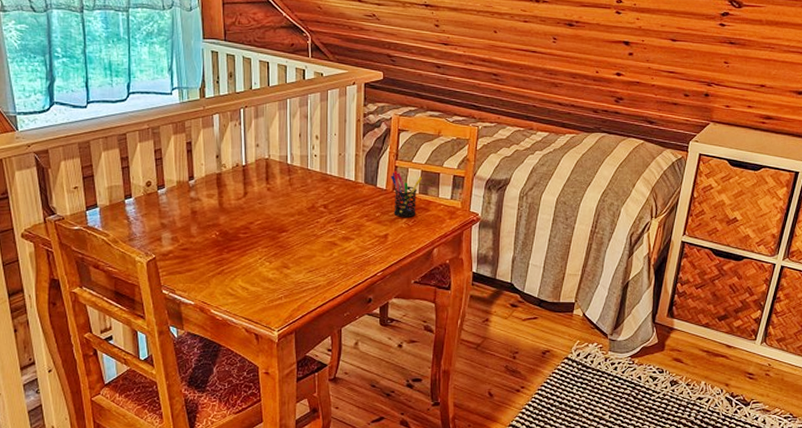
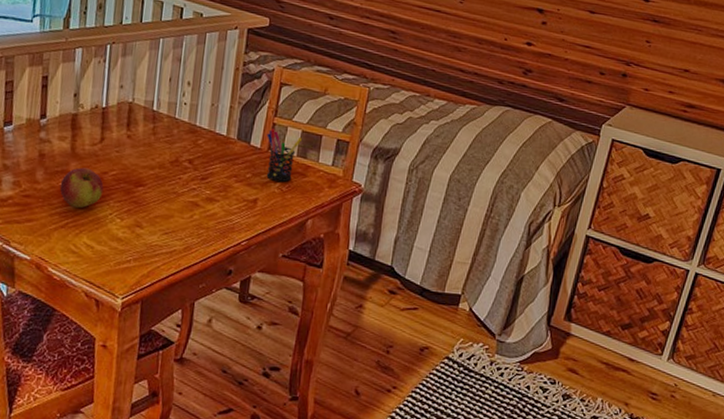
apple: none [213,220,251,255] -> present [60,167,104,208]

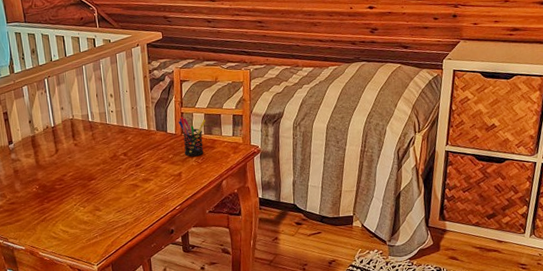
apple: present [60,167,104,208] -> none [34,174,66,205]

